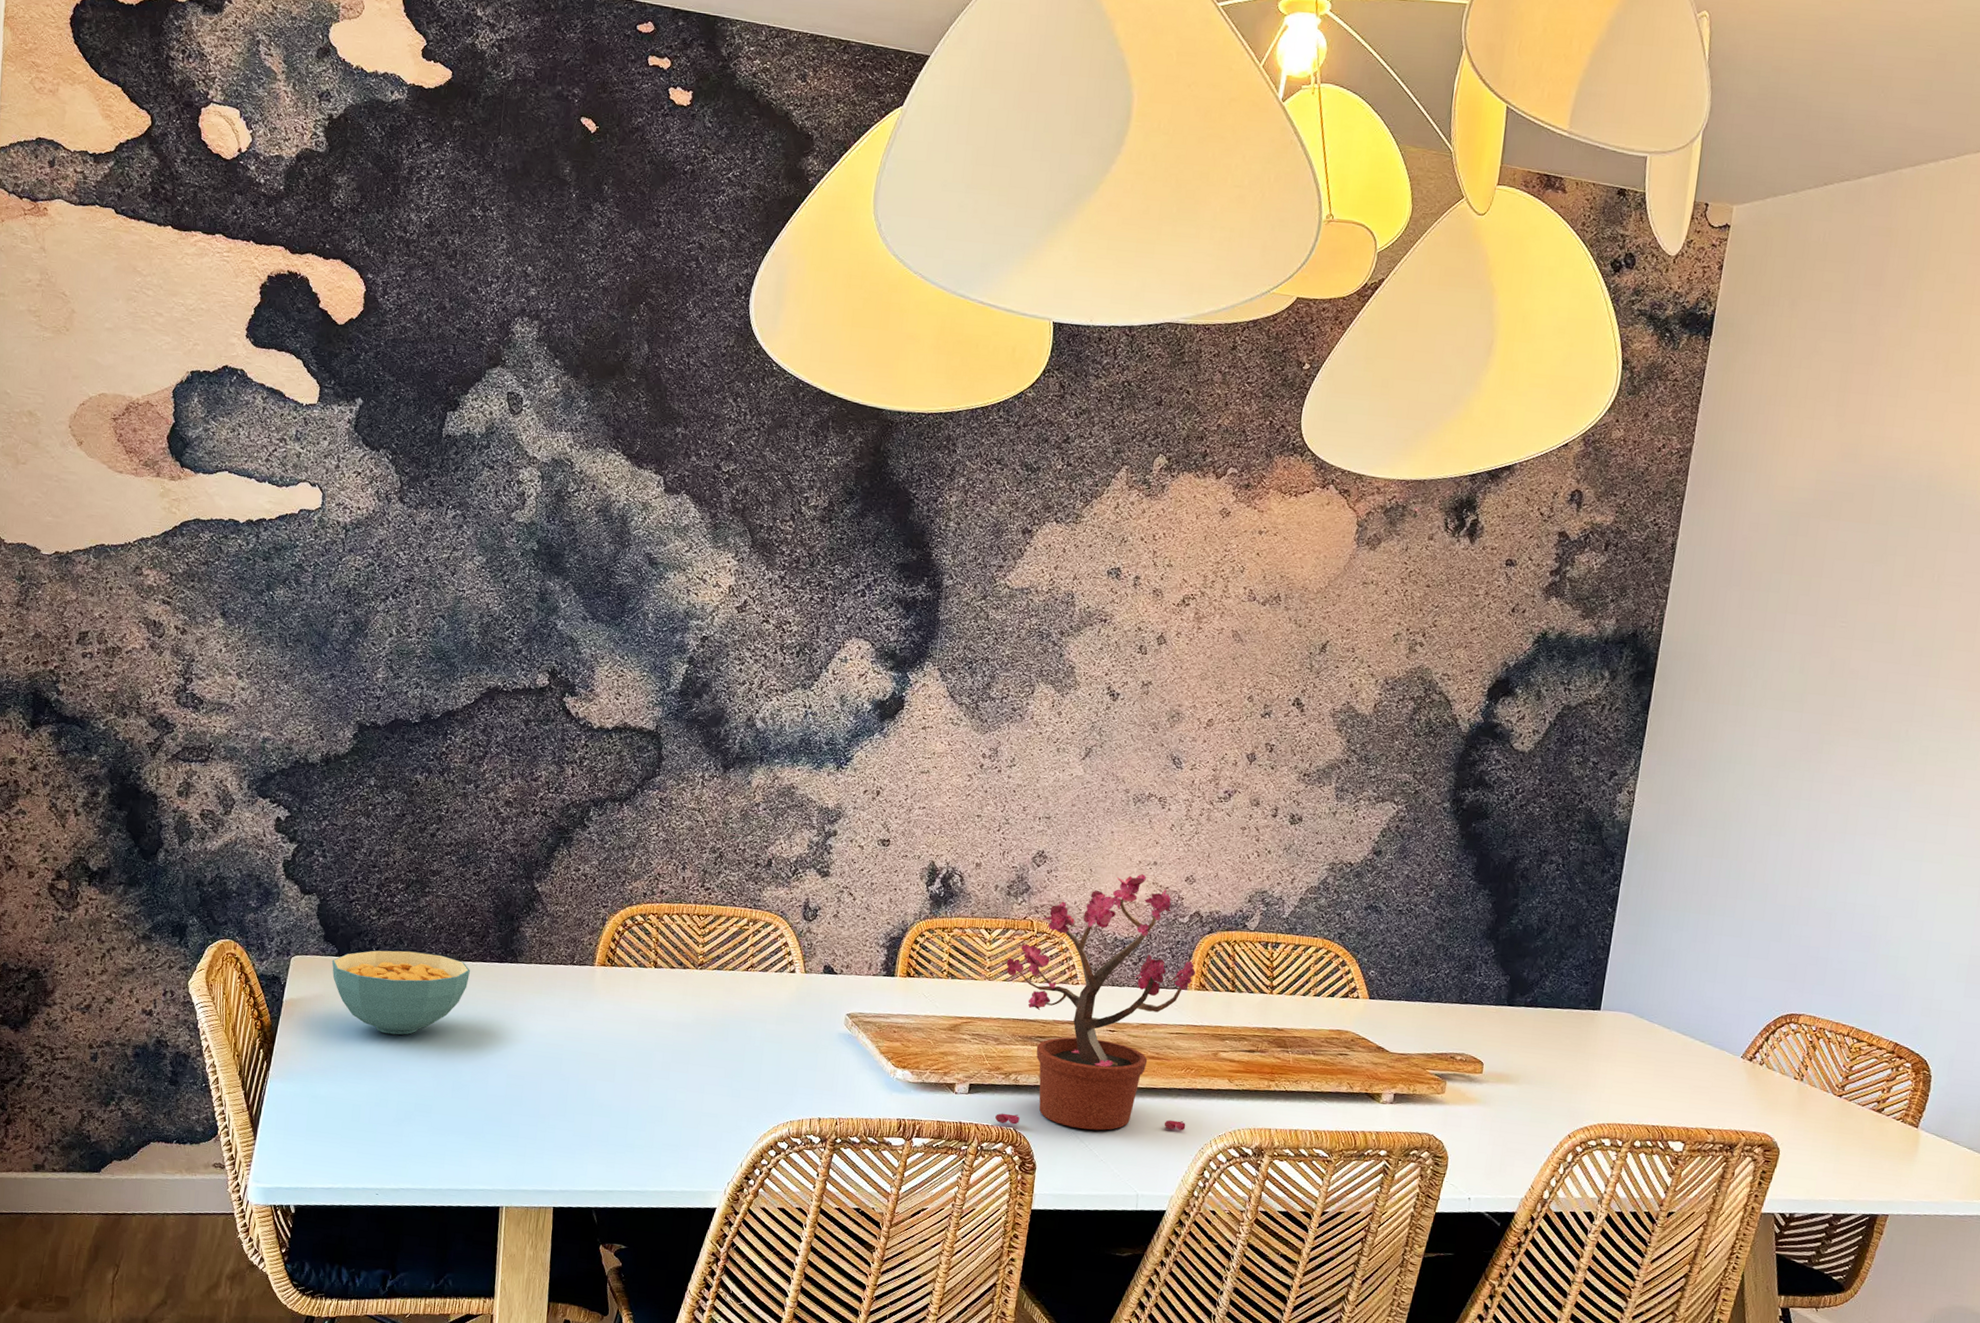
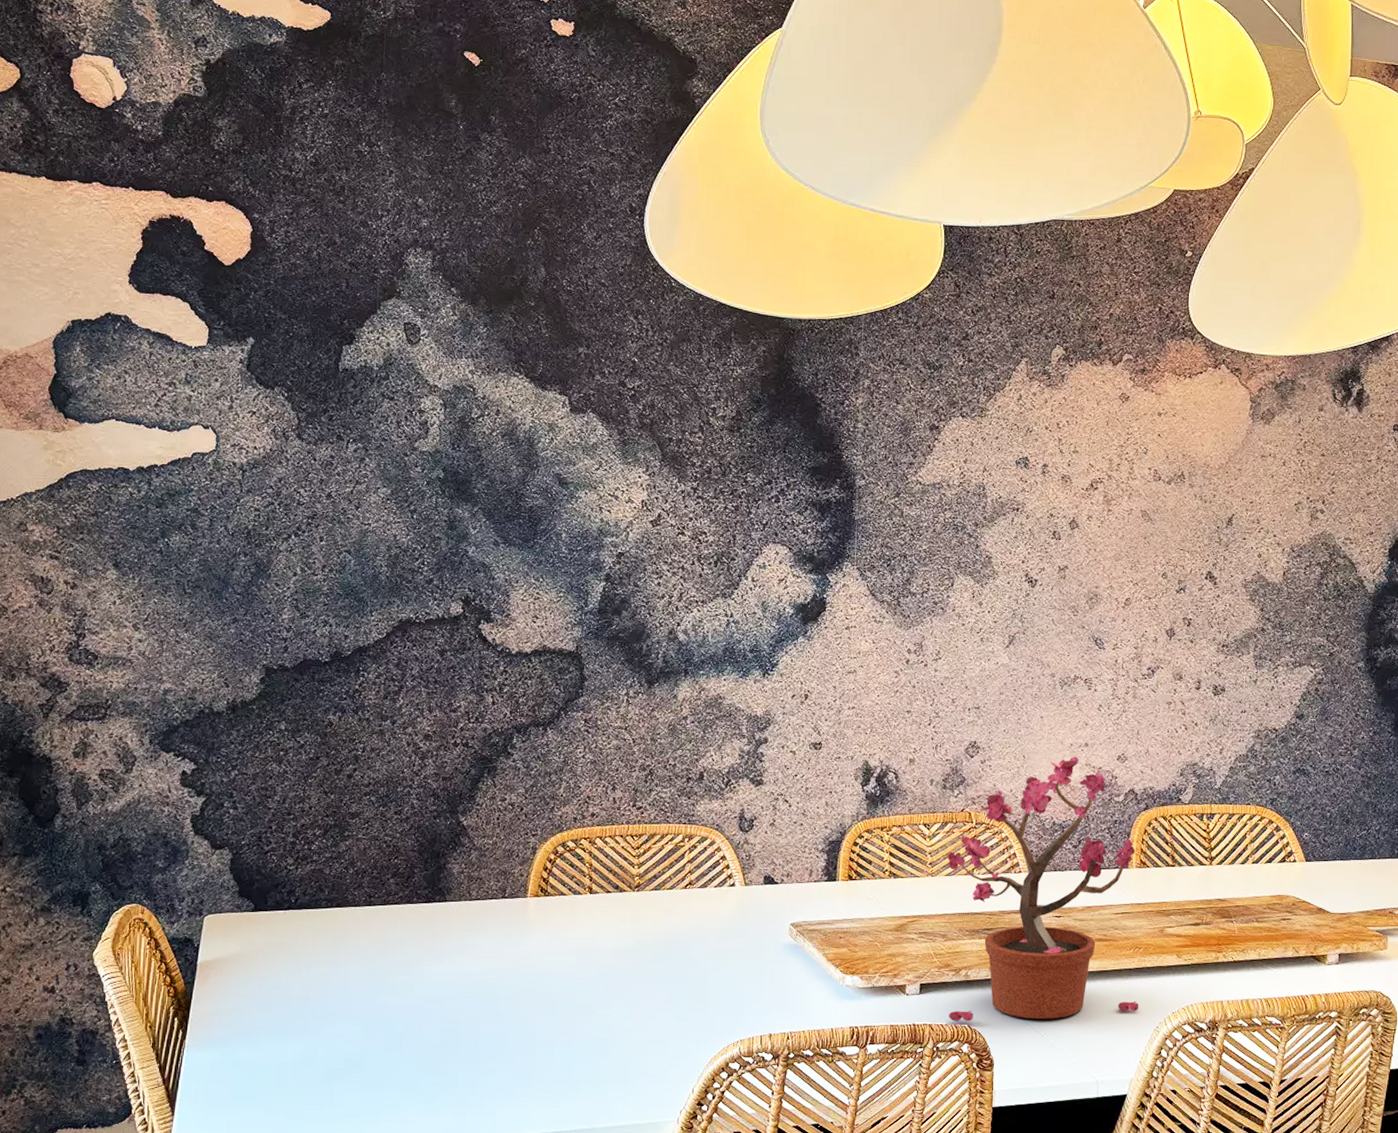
cereal bowl: present [331,950,470,1035] -> none [248,899,396,989]

